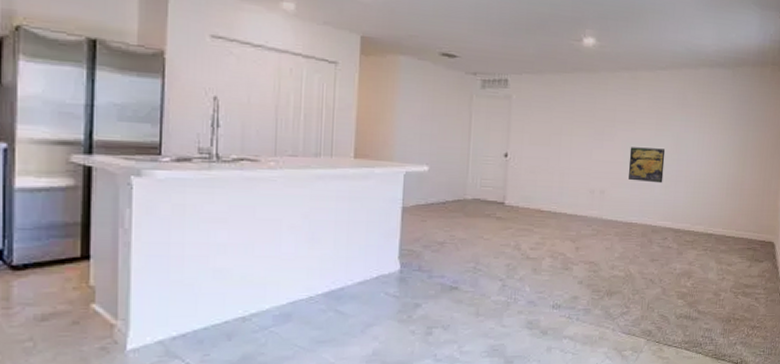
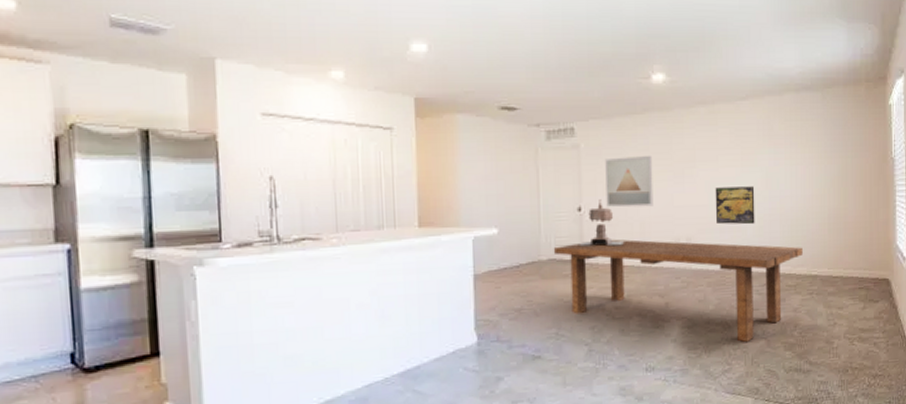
dining table: none [478,185,702,288] -> present [553,239,803,342]
baptismal font: none [502,148,545,191] -> present [579,199,625,247]
wall art: none [531,111,577,159] -> present [605,155,654,208]

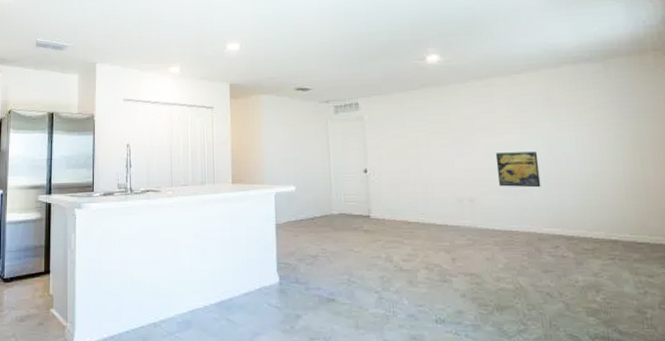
dining table: present [553,239,803,342] -> none [343,197,598,303]
baptismal font: present [579,199,625,247] -> none [366,163,409,203]
wall art: present [605,155,654,208] -> none [387,124,435,170]

